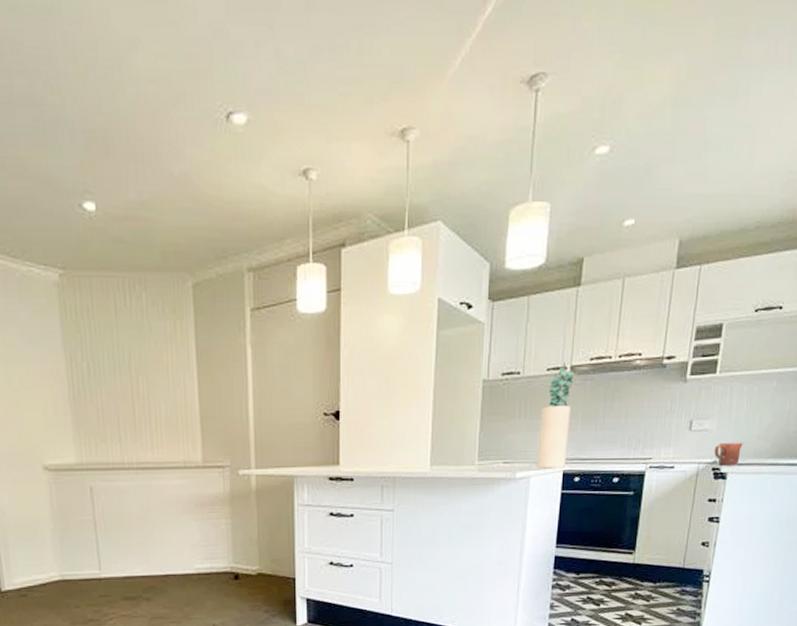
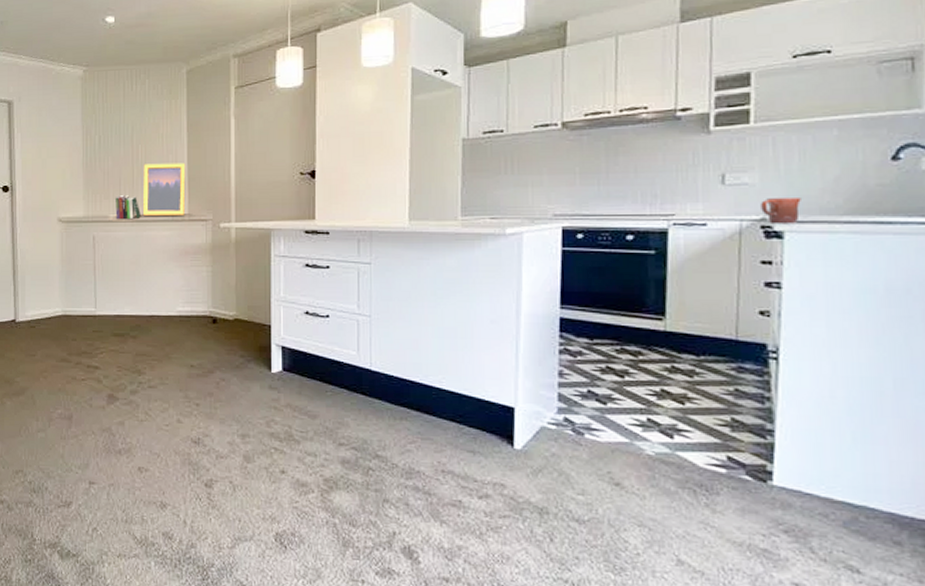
books: none [114,438,147,467] -> present [115,195,141,220]
picture frame: none [146,399,199,462] -> present [142,163,186,216]
vase: present [536,362,574,469] -> none [529,119,567,225]

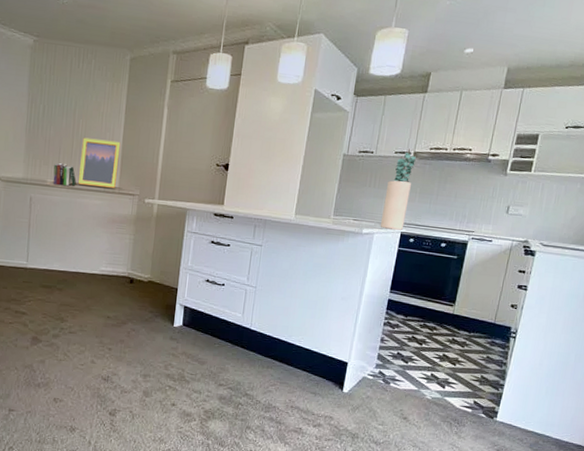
vase: none [529,119,567,225] -> present [380,148,416,230]
mug: present [761,198,803,225] -> none [526,227,551,247]

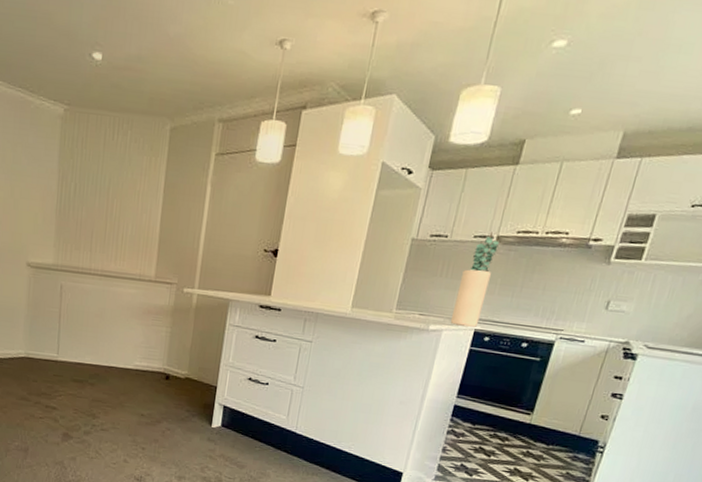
books: present [53,163,77,187] -> none [85,248,110,274]
picture frame: present [77,137,121,188] -> none [111,219,158,276]

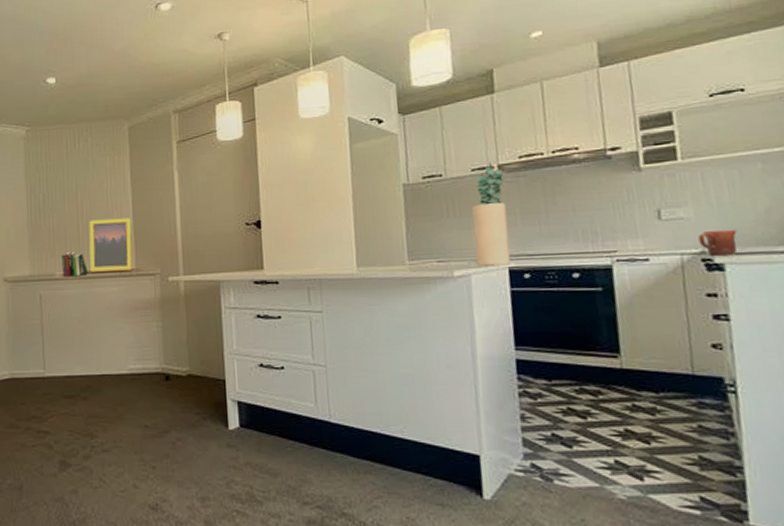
books: none [85,248,110,274] -> present [61,252,88,278]
picture frame: none [111,219,158,276] -> present [89,217,133,272]
mug: none [627,326,660,350] -> present [698,230,738,257]

